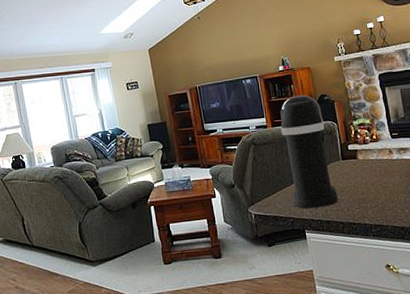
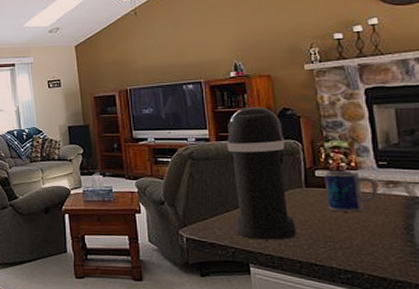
mug: none [355,142,393,178] -> present [324,170,378,212]

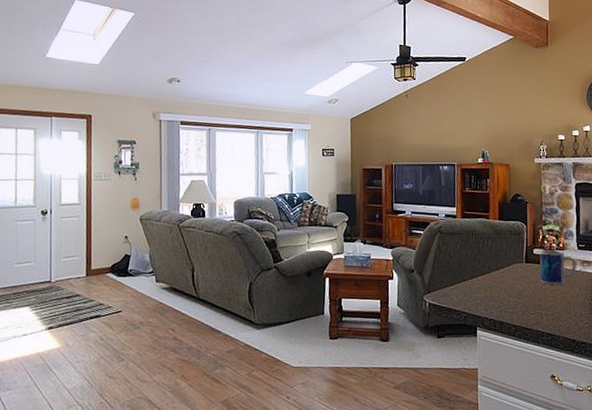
coffee maker: present [227,106,296,240] -> none [469,190,515,307]

